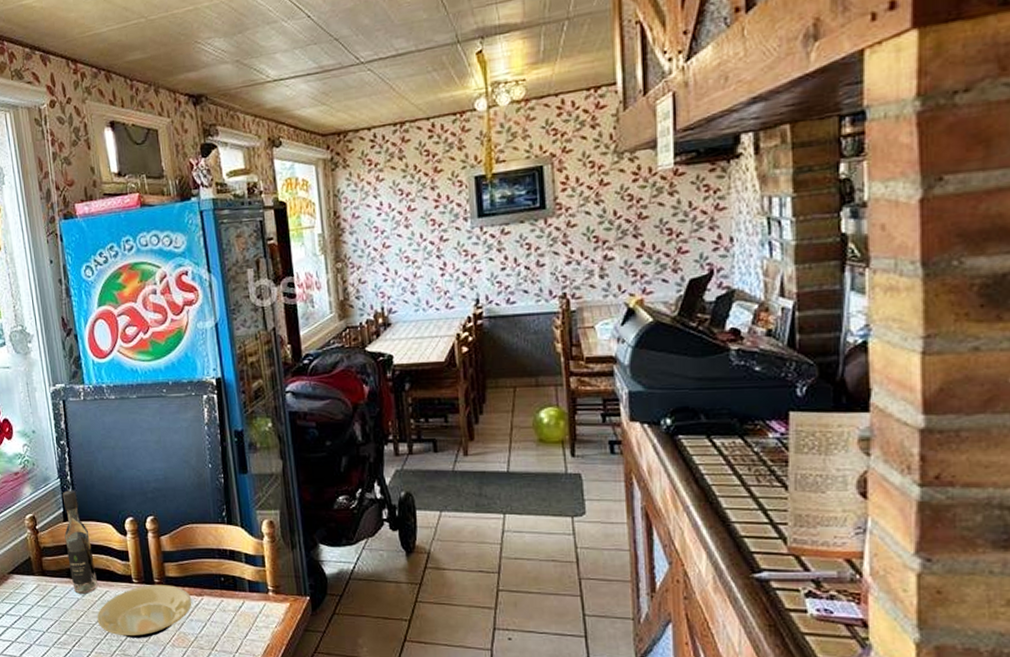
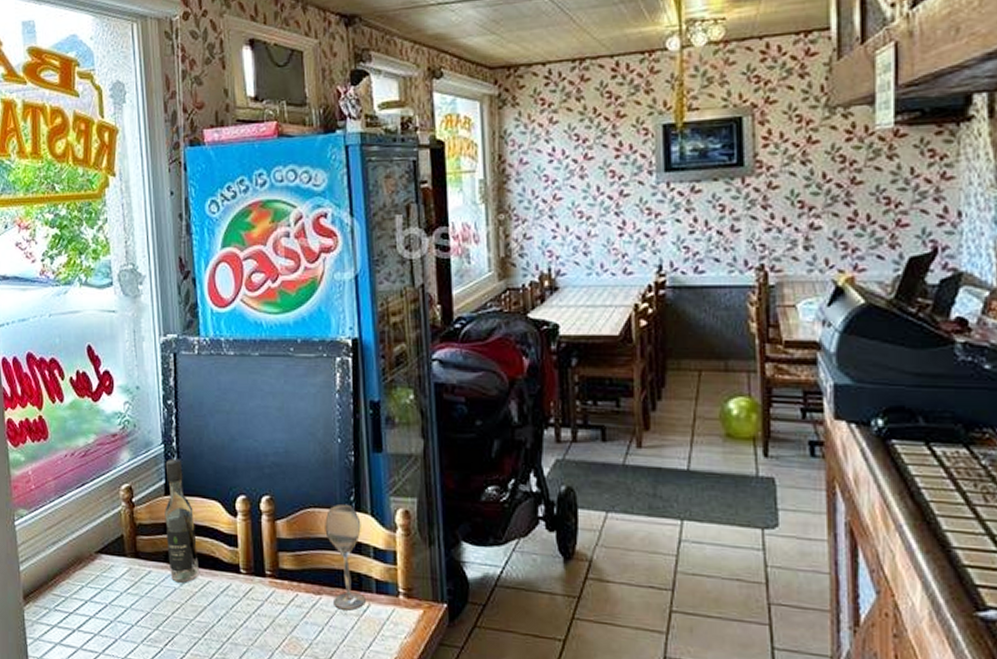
plate: present [97,585,192,638] -> none [195,577,308,641]
wineglass: none [202,519,241,607] -> present [325,503,366,611]

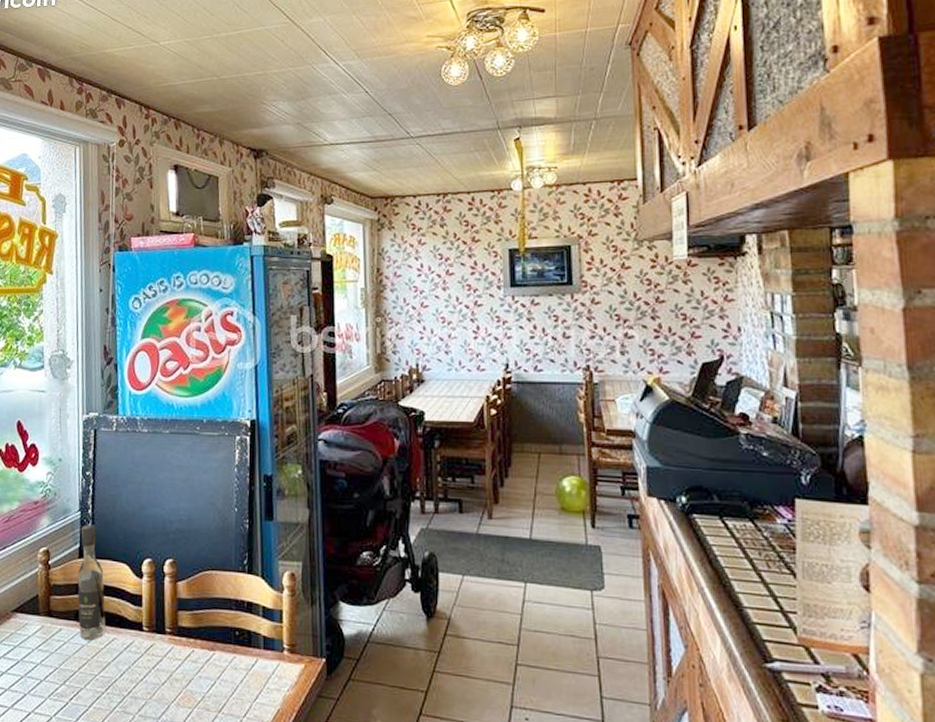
wineglass: present [325,503,366,611] -> none [220,566,254,665]

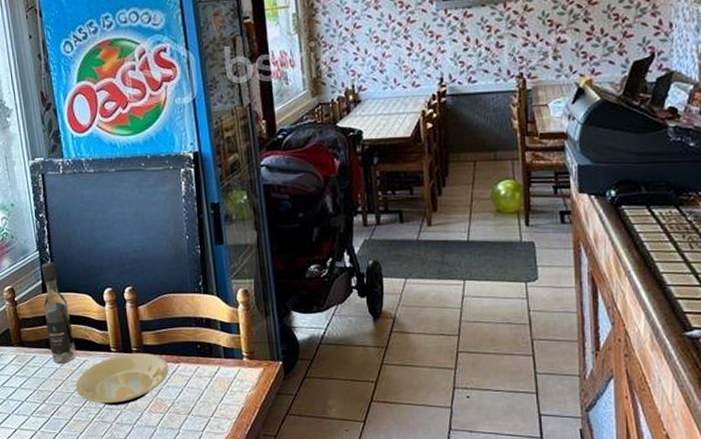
plate: none [100,634,203,695] -> present [75,353,169,405]

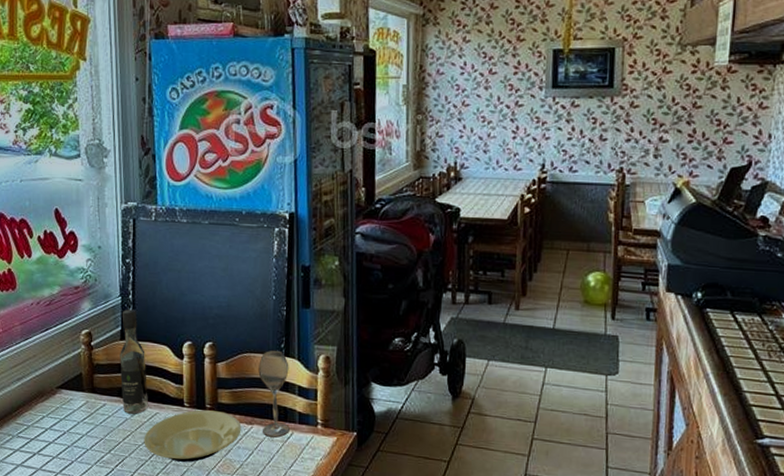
wineglass: none [179,288,216,374] -> present [258,350,290,438]

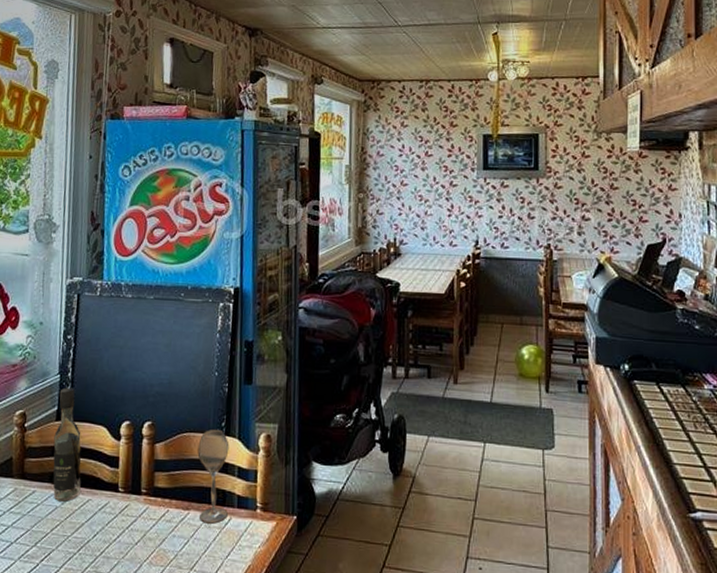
plate: present [144,410,242,462] -> none [73,495,178,554]

